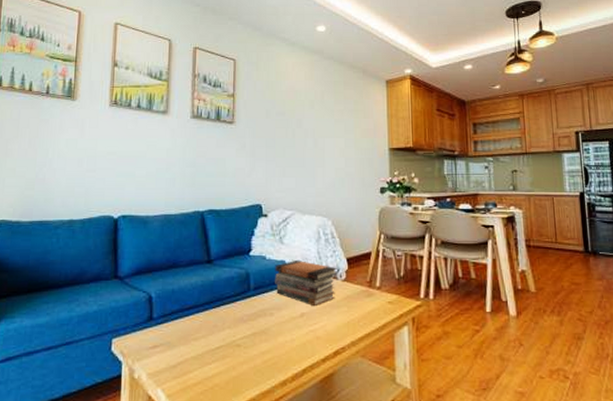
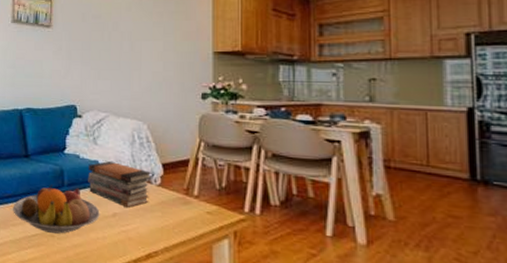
fruit bowl: none [194,290,288,342] -> present [13,184,100,234]

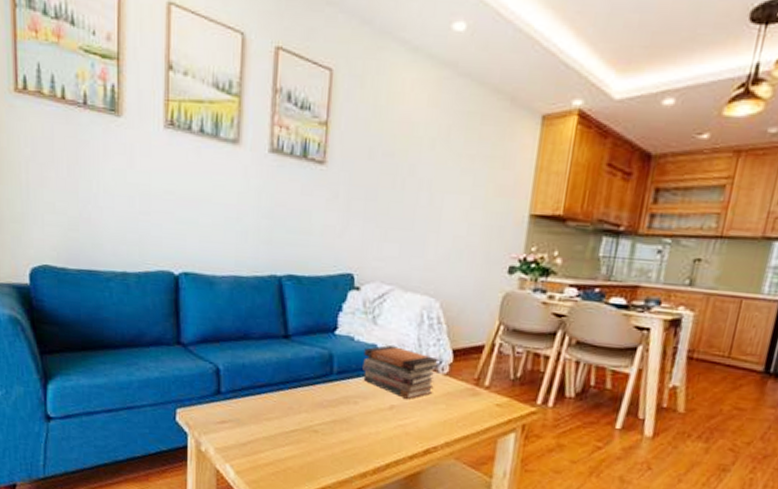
fruit bowl: present [13,184,100,234] -> none [267,372,375,429]

